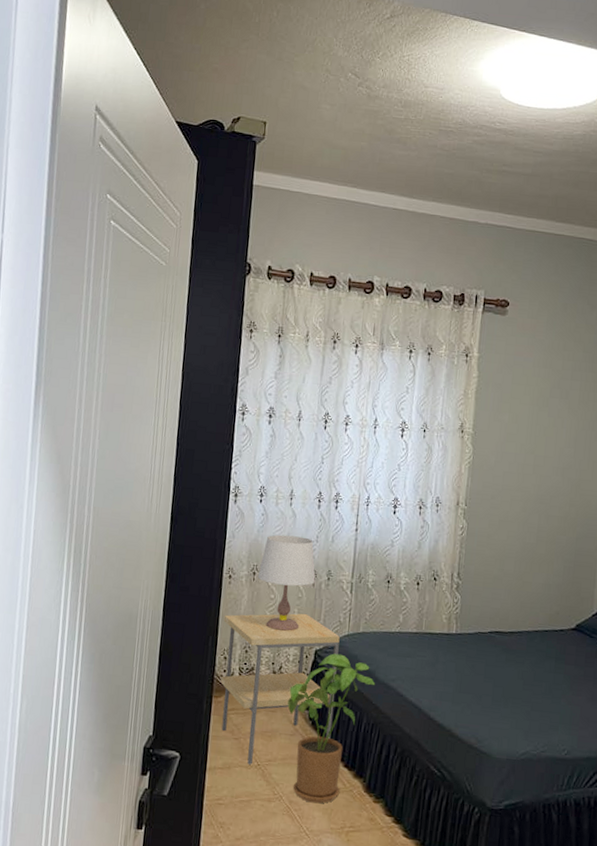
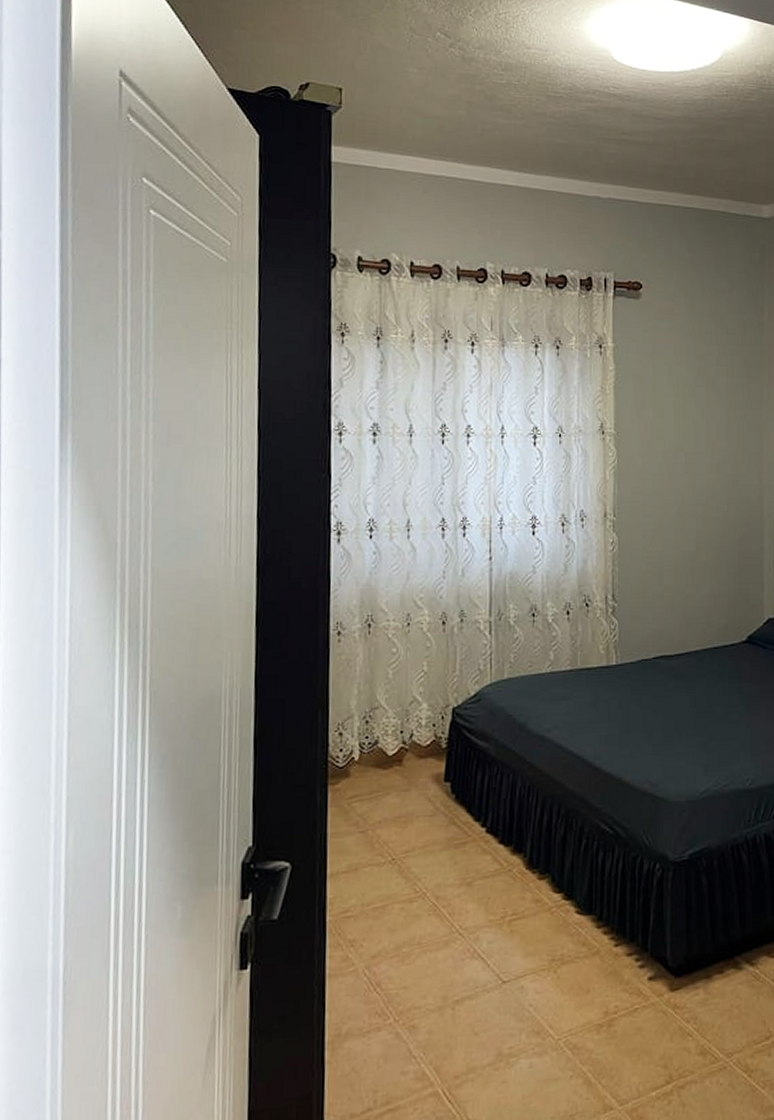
side table: present [220,613,340,765] -> none [334,665,481,861]
table lamp: present [257,534,316,631] -> none [373,574,446,690]
house plant: present [287,653,376,804] -> none [424,708,529,894]

